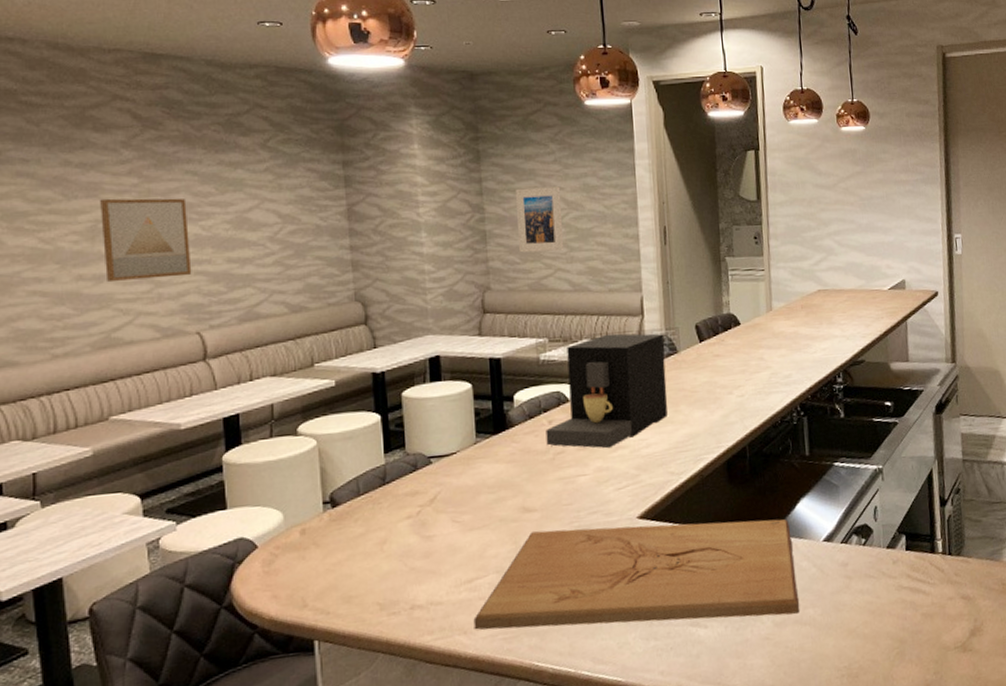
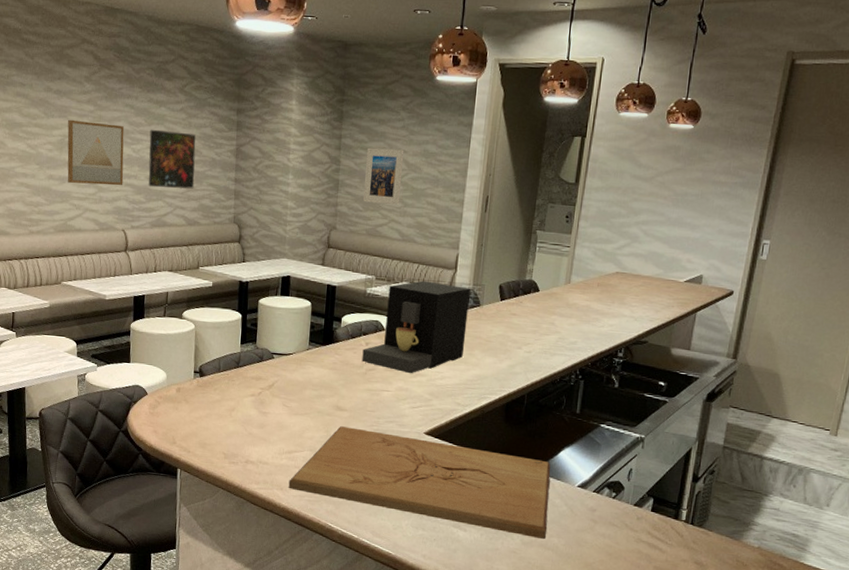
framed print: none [224,197,295,272] -> present [148,129,196,189]

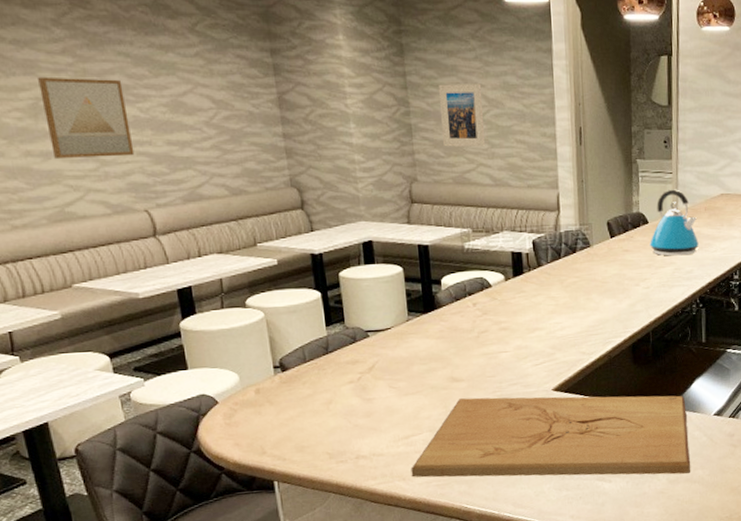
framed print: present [148,129,196,189] -> none [158,81,232,154]
coffee maker: present [362,280,470,374] -> none [470,227,581,330]
kettle: none [537,262,588,327] -> present [650,189,699,256]

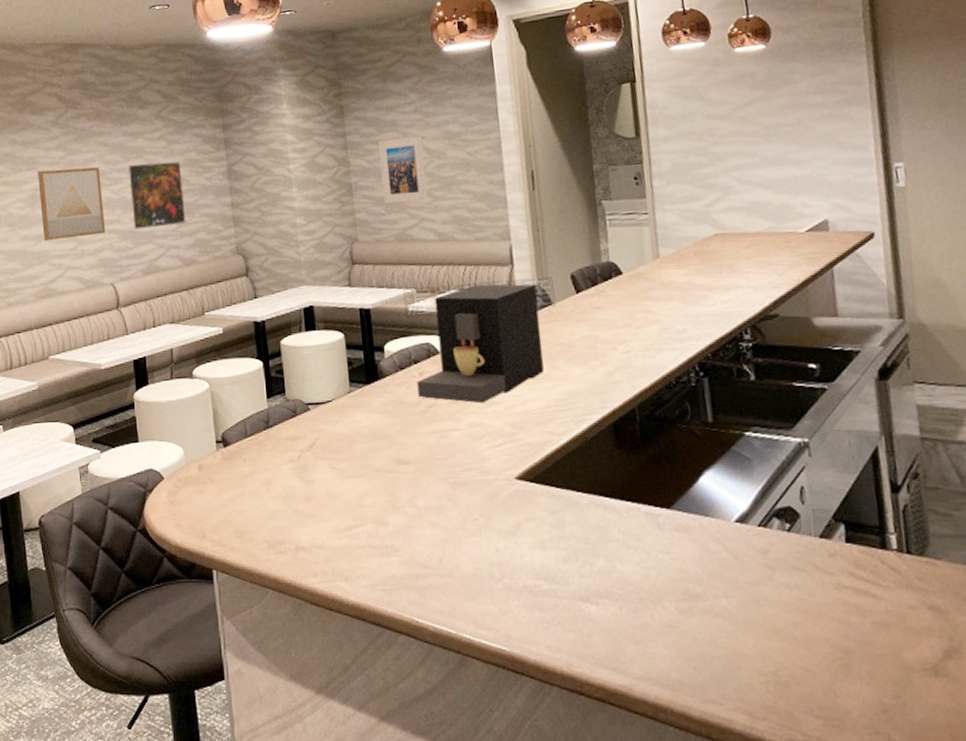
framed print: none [158,81,232,154] -> present [128,161,186,230]
cutting board: present [410,395,691,478] -> none [354,484,709,602]
coffee maker: none [470,227,581,330] -> present [417,284,544,404]
kettle: present [650,189,699,256] -> none [626,232,691,313]

